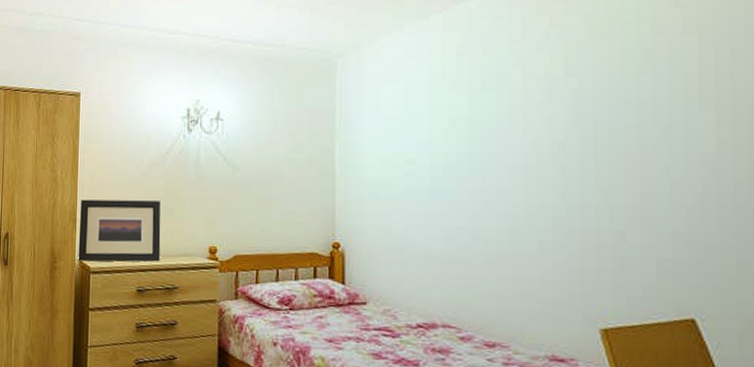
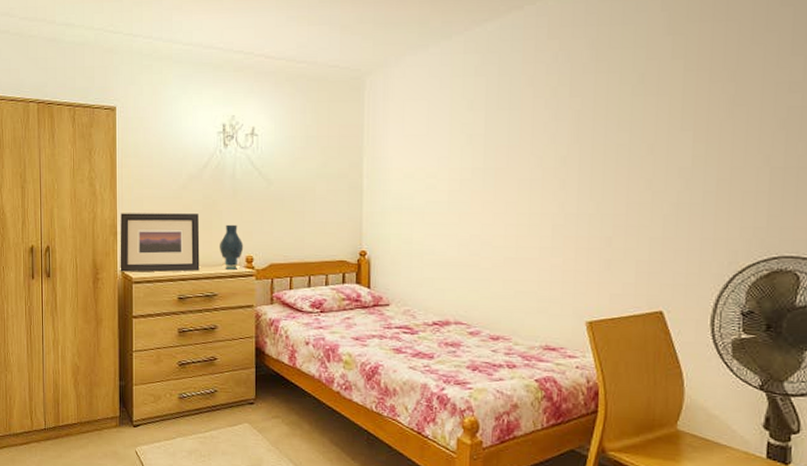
vase: none [180,212,207,261] -> present [218,224,244,270]

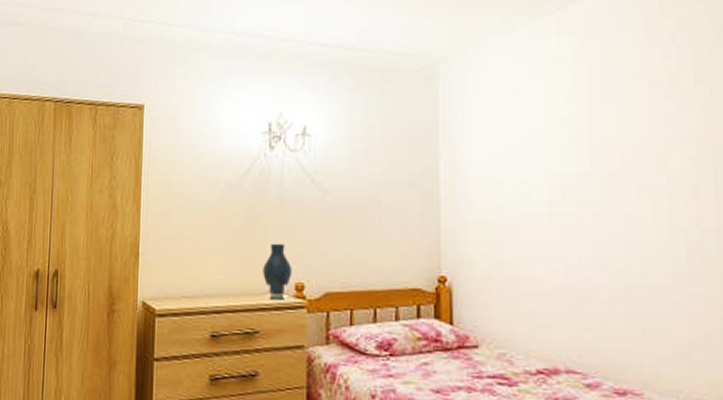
picture frame: present [120,213,200,272] -> none [140,229,239,303]

